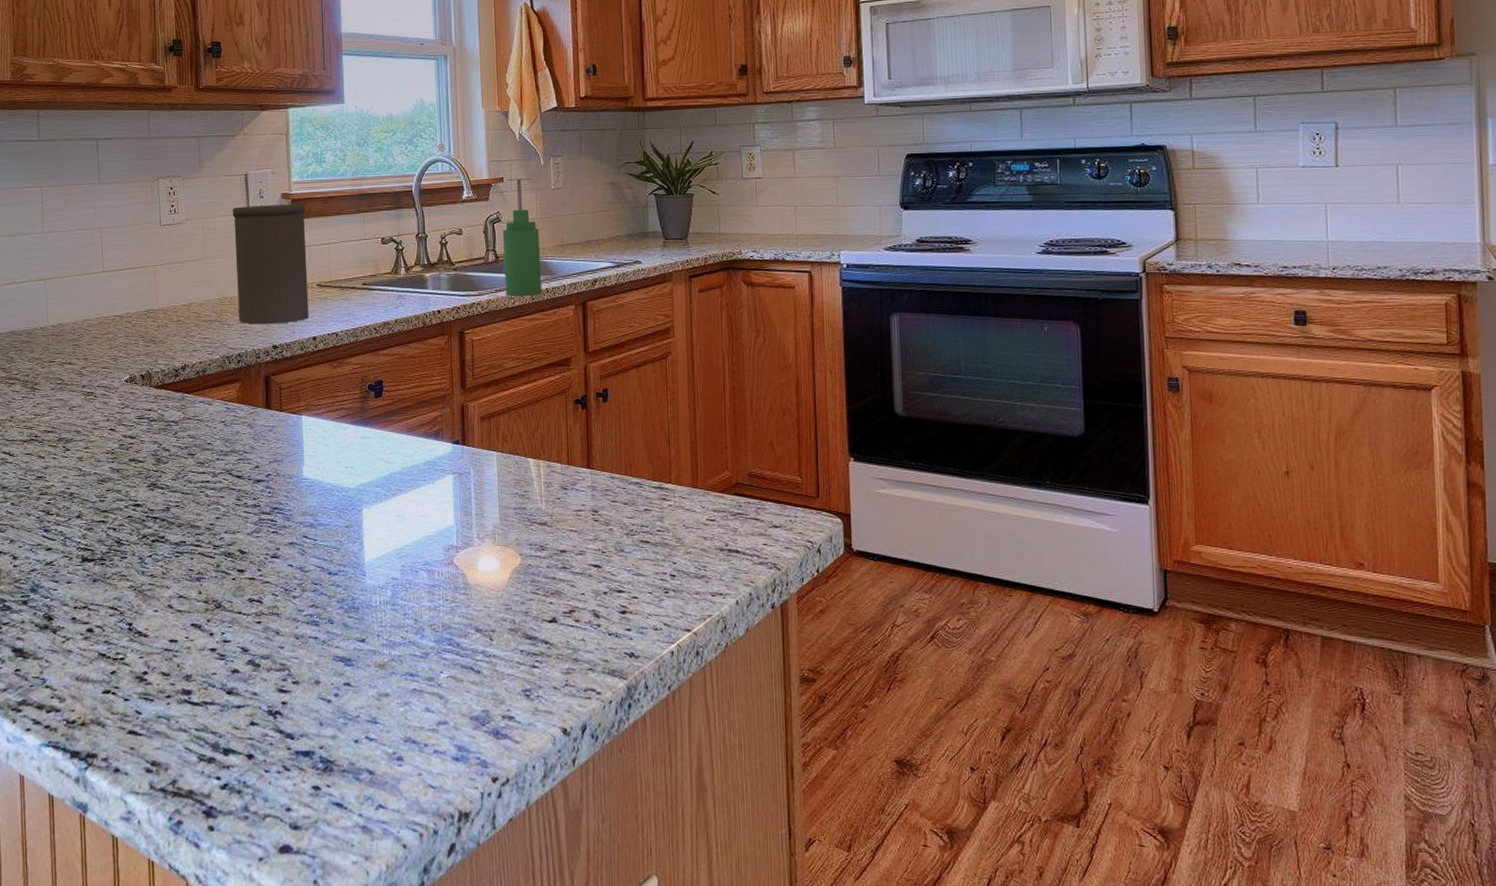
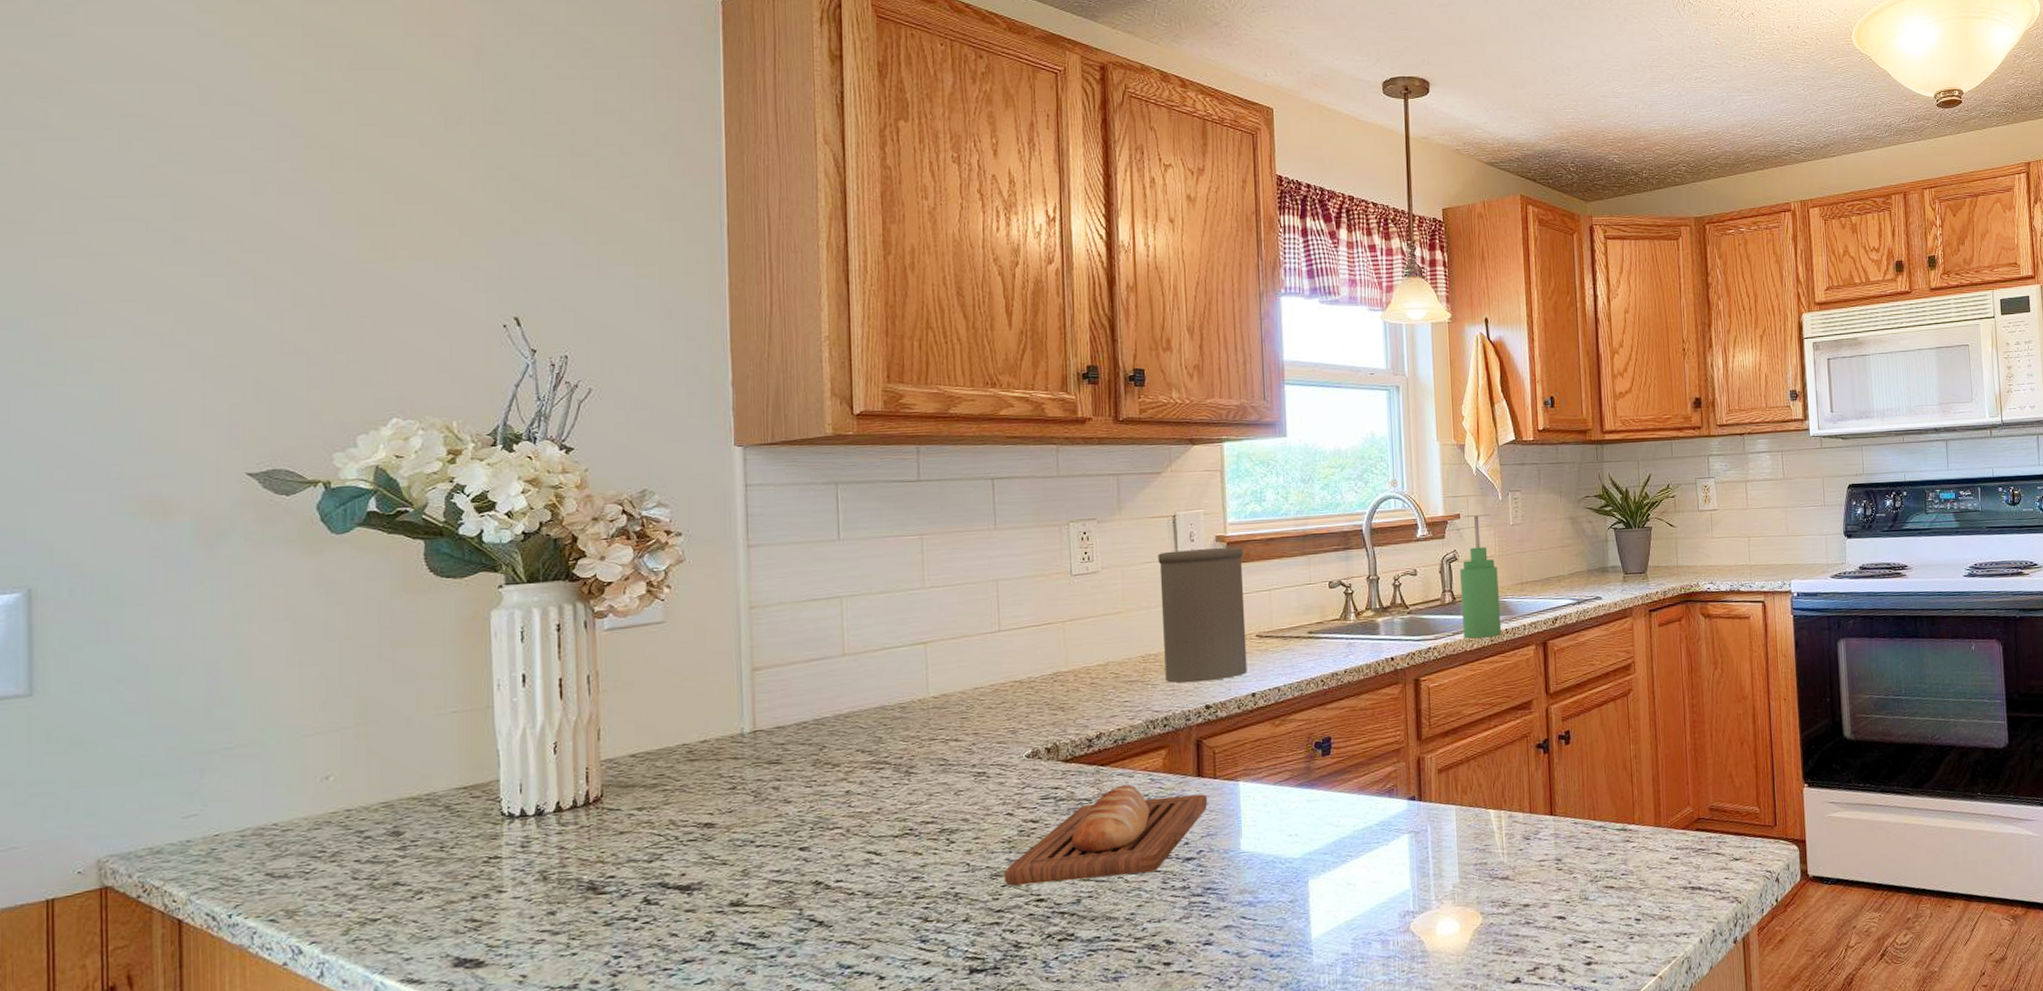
bread loaf: none [108,411,275,491] -> present [1003,784,1208,886]

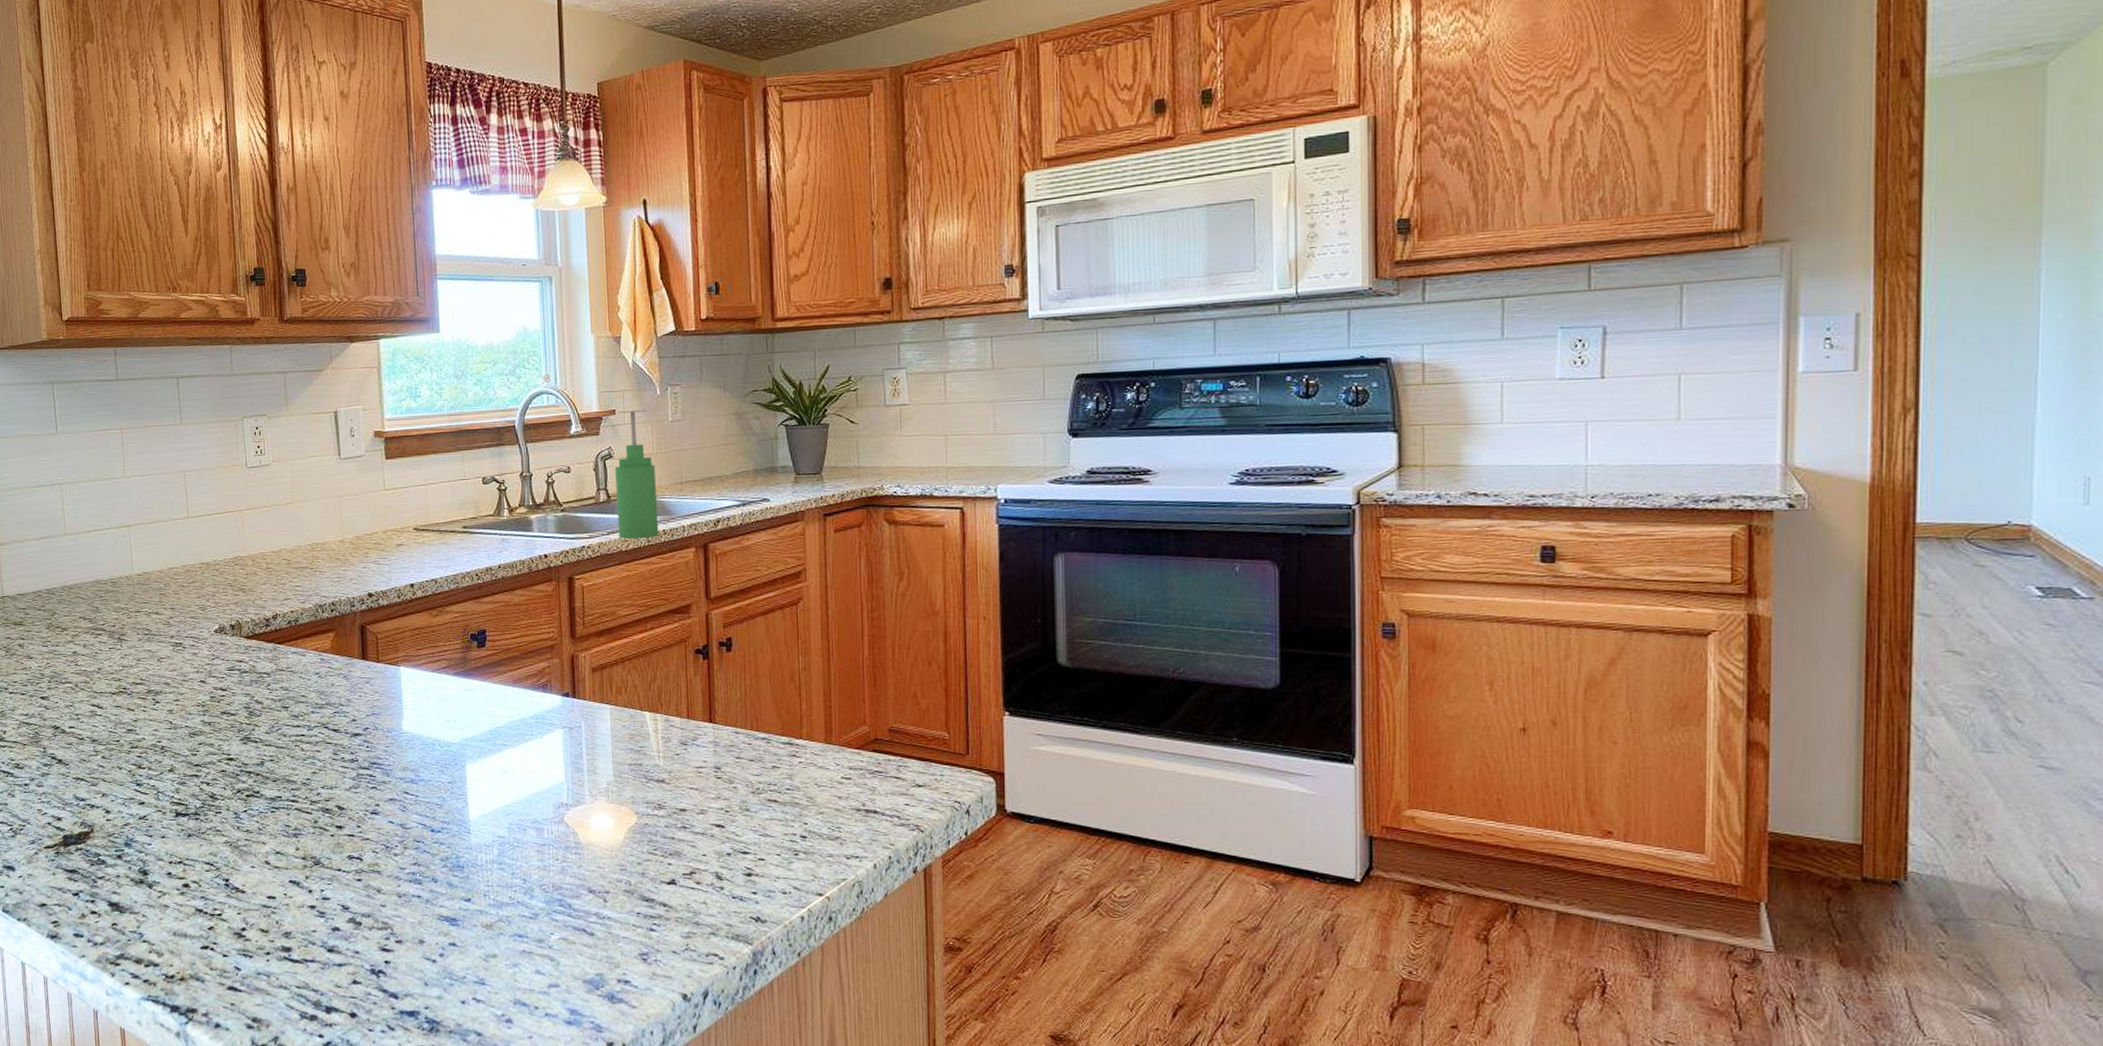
bread loaf: present [1003,784,1208,886] -> none [199,662,372,745]
canister: present [1158,547,1248,683] -> none [322,442,406,572]

